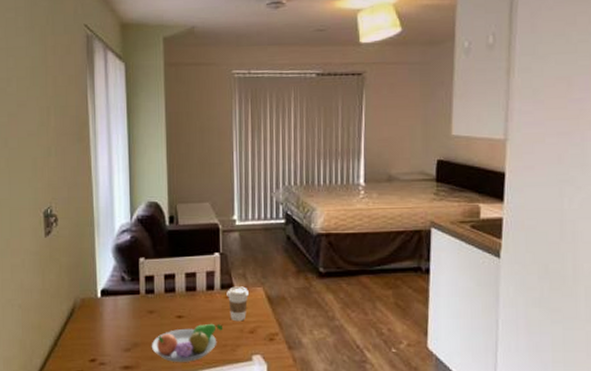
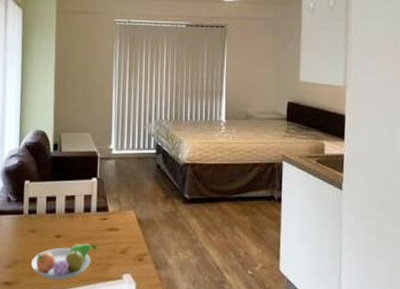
coffee cup: present [226,286,249,322] -> none [102,209,122,242]

